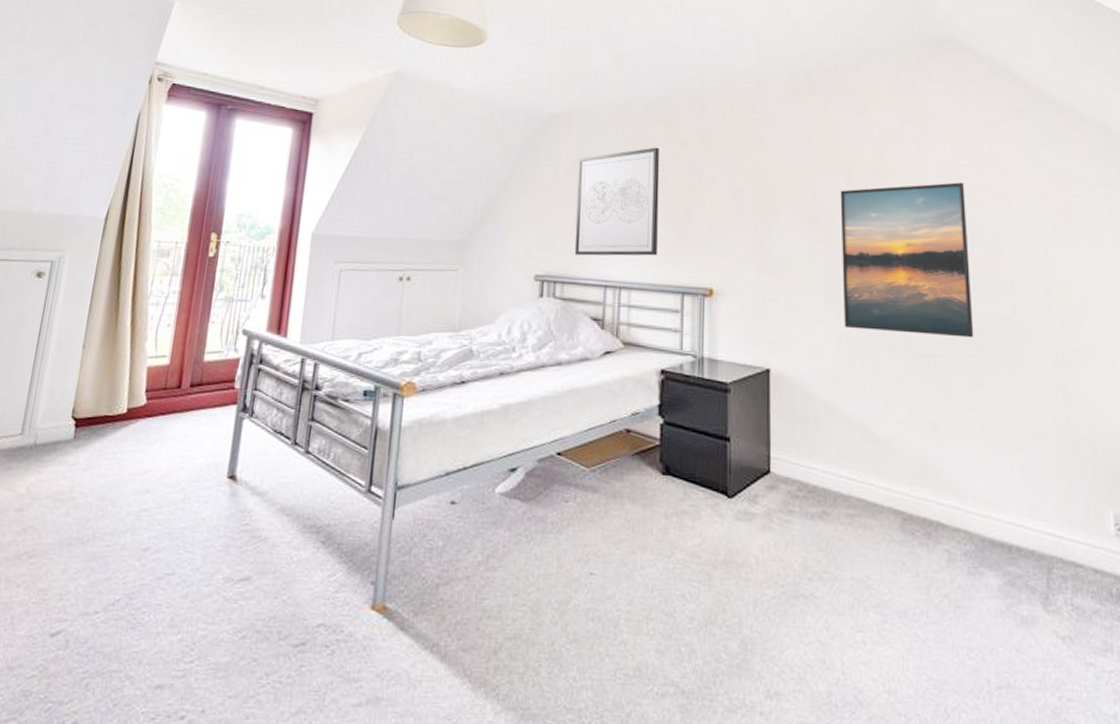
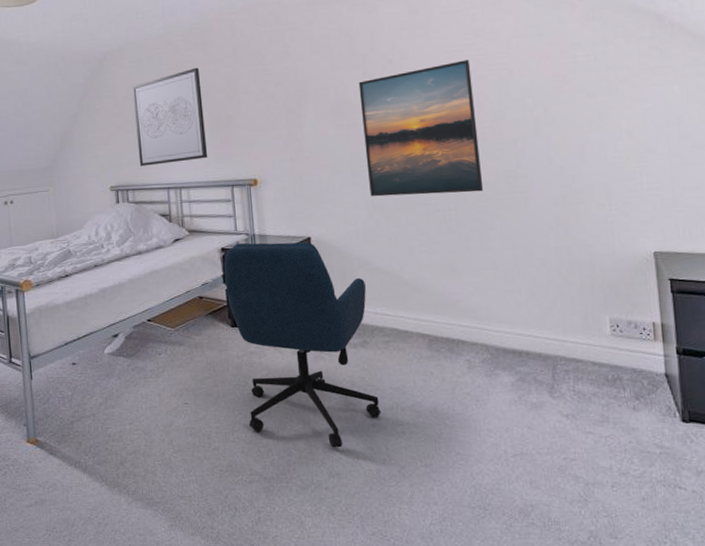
office chair: none [660,366,838,656] -> present [224,242,381,448]

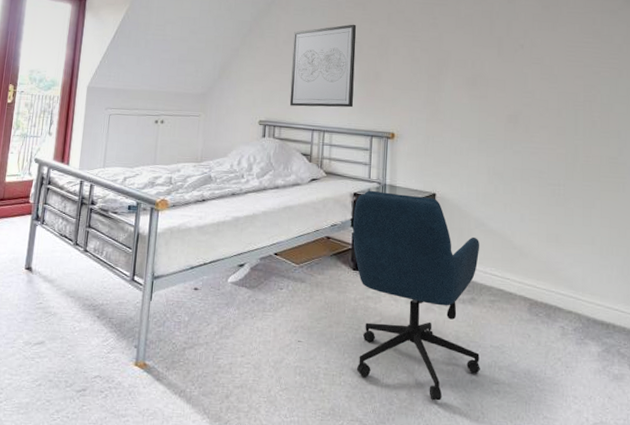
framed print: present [358,60,484,197] -> none [492,55,589,172]

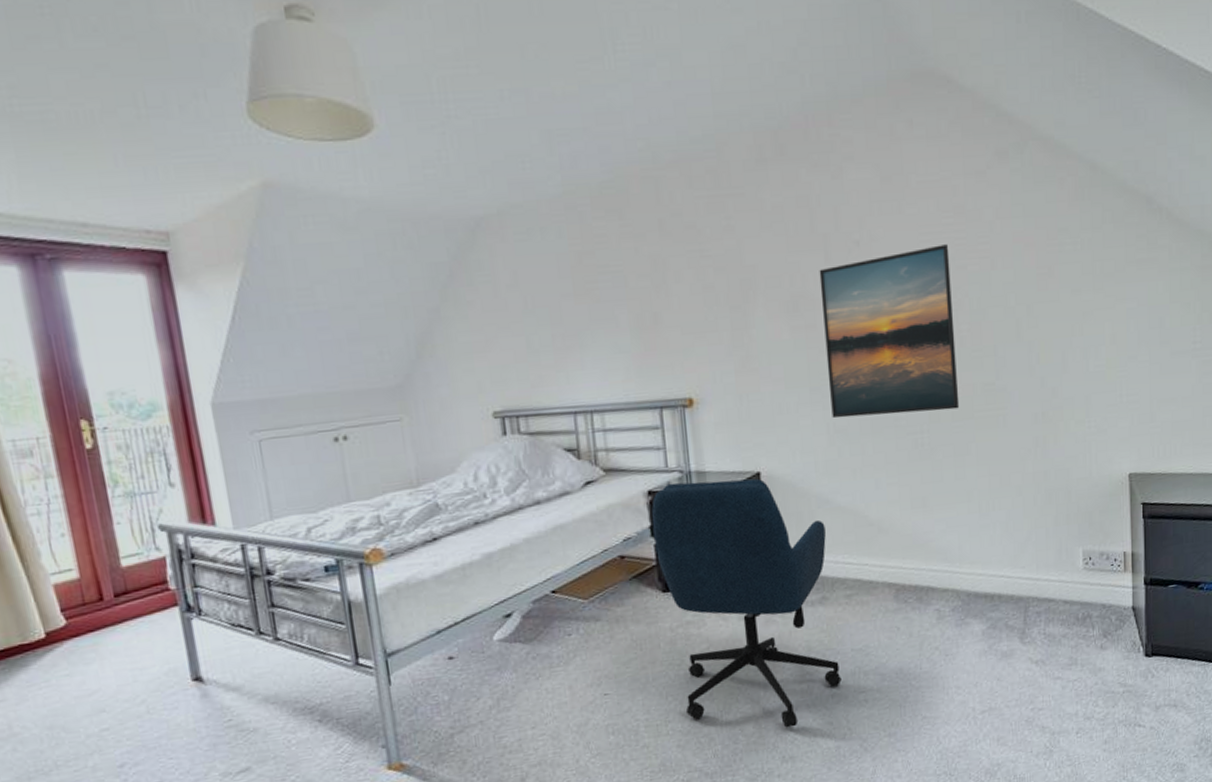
wall art: present [289,24,356,108] -> none [519,244,628,383]
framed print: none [492,55,589,172] -> present [819,244,960,419]

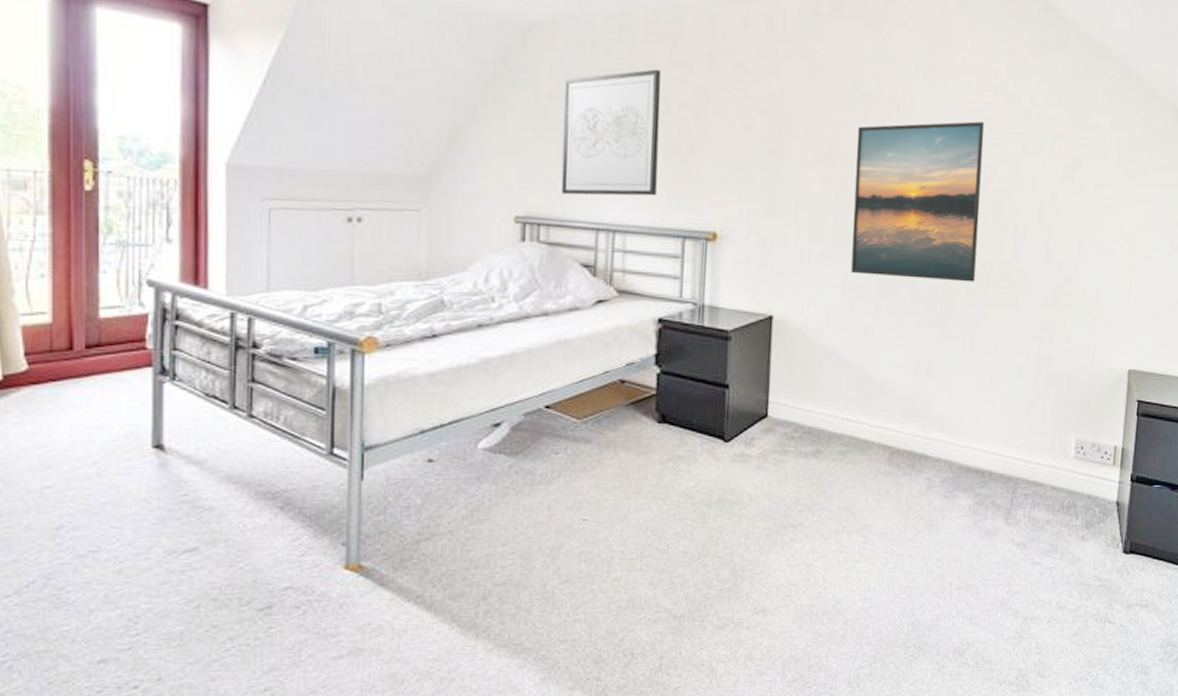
wall art: none [519,244,628,383] -> present [561,69,661,196]
office chair: present [651,478,842,728] -> none [657,314,829,579]

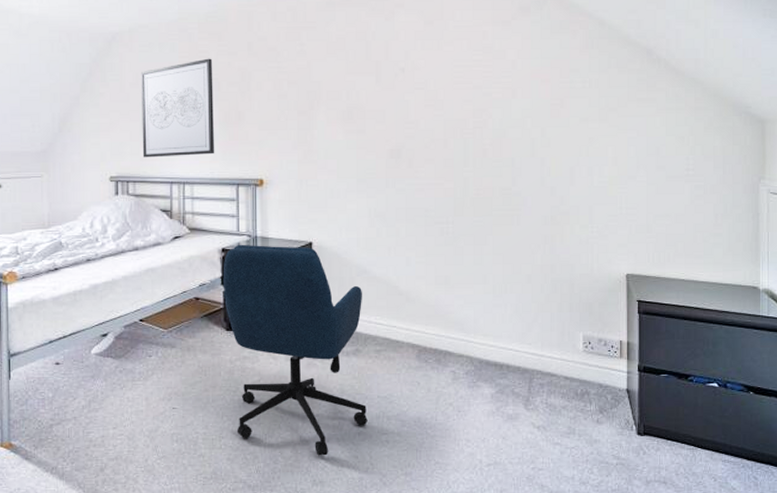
office chair: none [657,314,829,579] -> present [223,244,368,456]
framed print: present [851,121,985,282] -> none [371,76,480,207]

